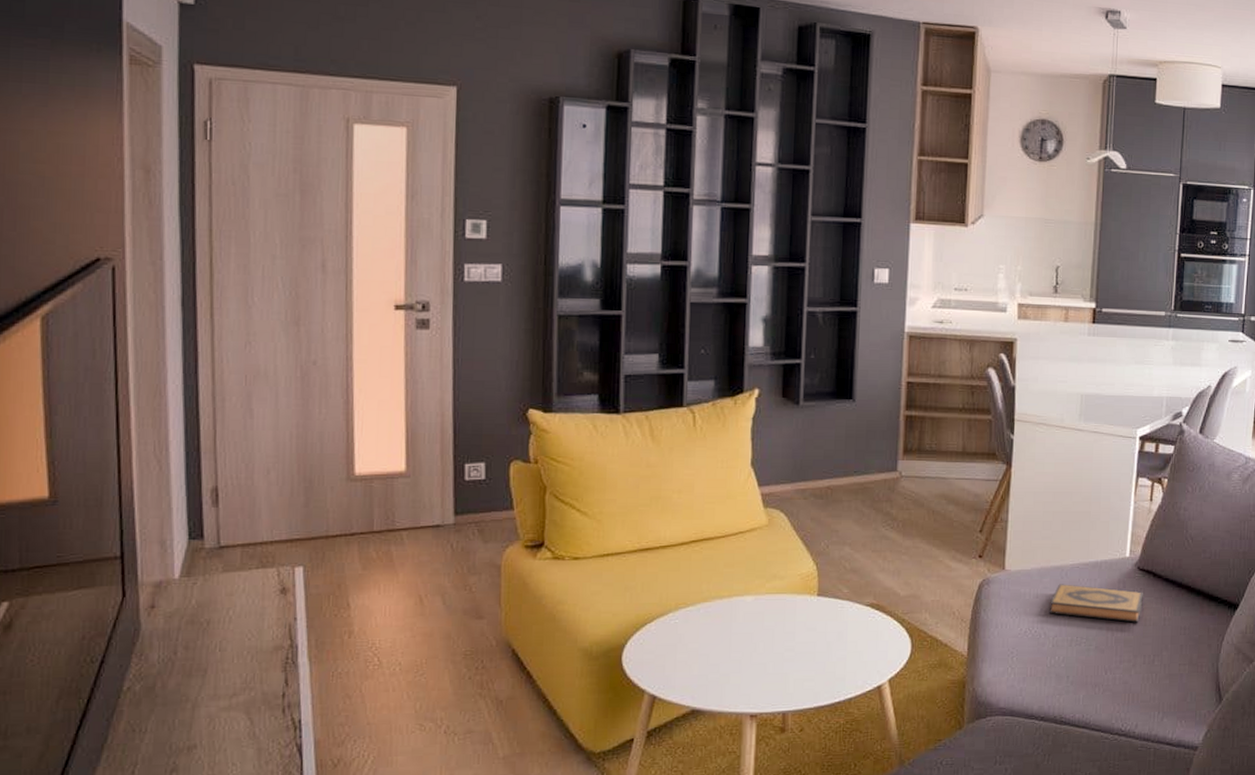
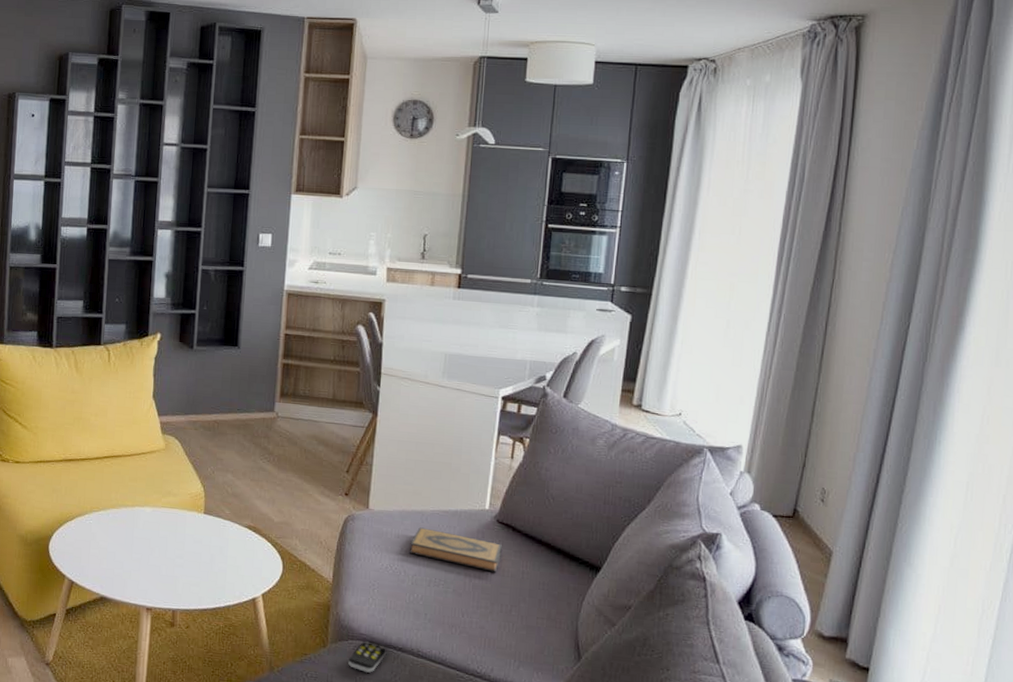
remote control: none [987,715,1028,750] -> present [348,641,387,673]

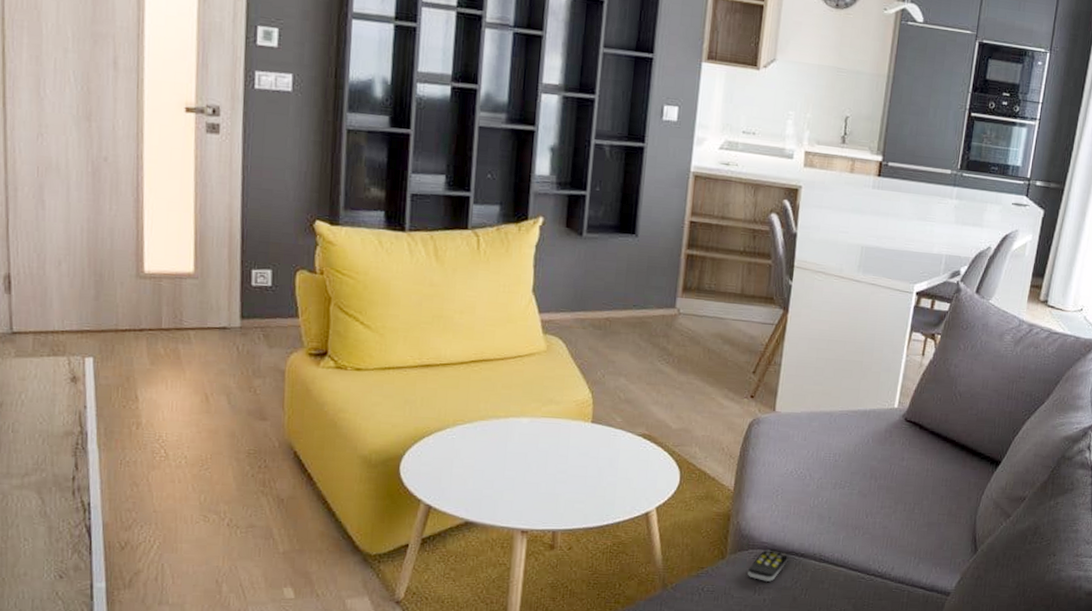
hardback book: present [409,527,502,573] -> none [815,429,909,472]

